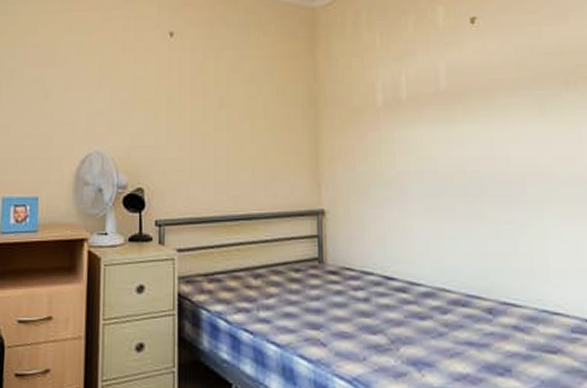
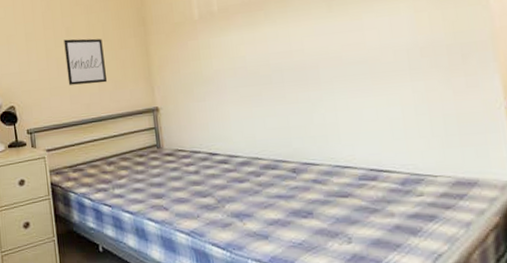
wall art: none [214,112,264,171] -> present [64,38,108,85]

